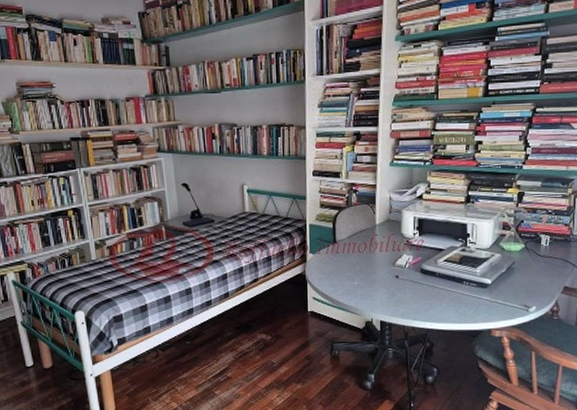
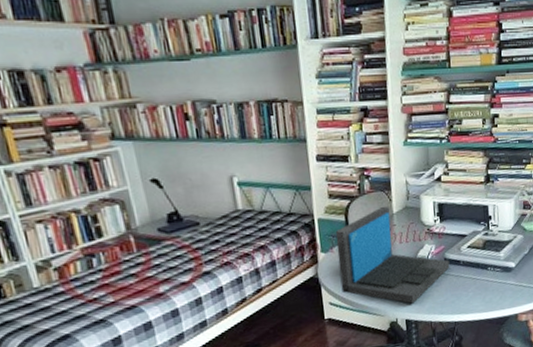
laptop: none [323,217,426,307] -> present [335,206,450,304]

